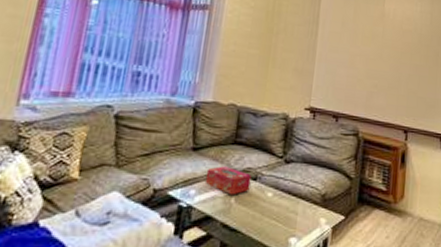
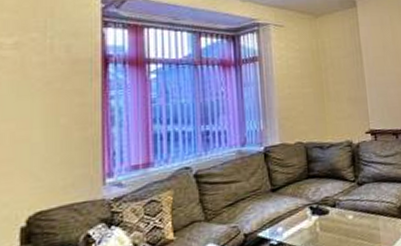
tissue box: present [205,166,251,195] -> none [288,200,331,225]

